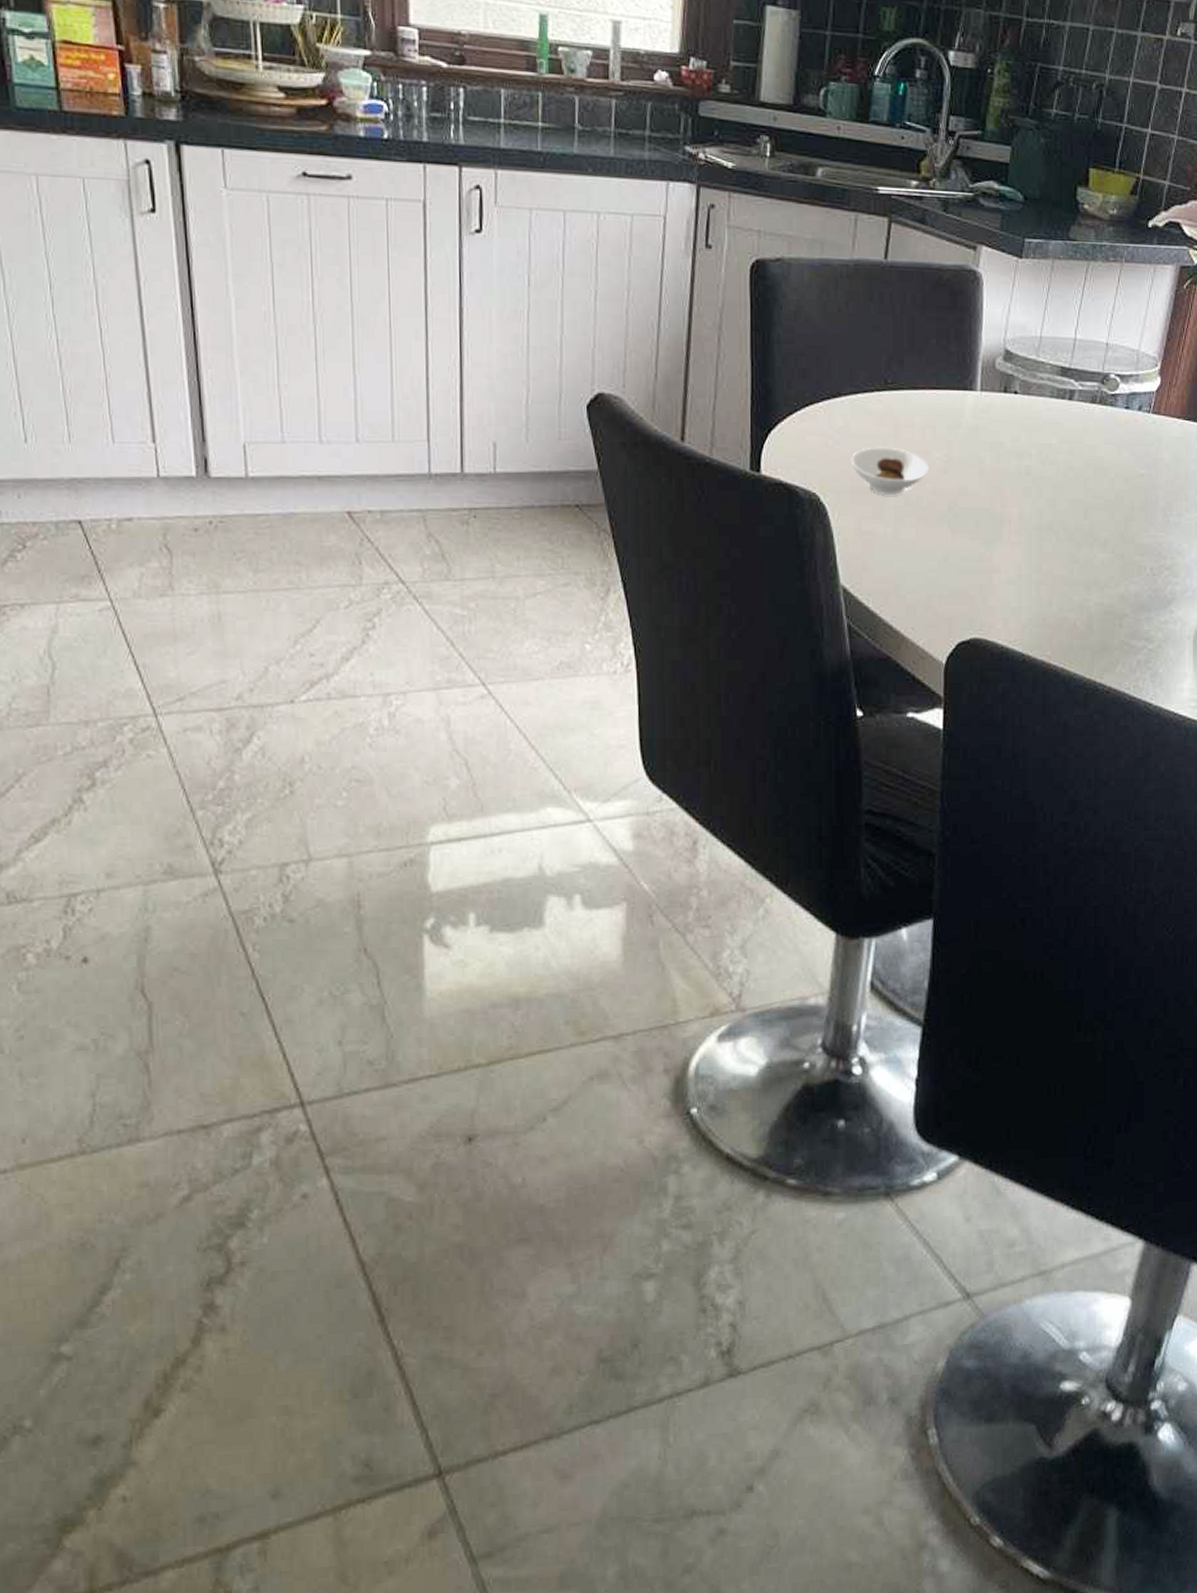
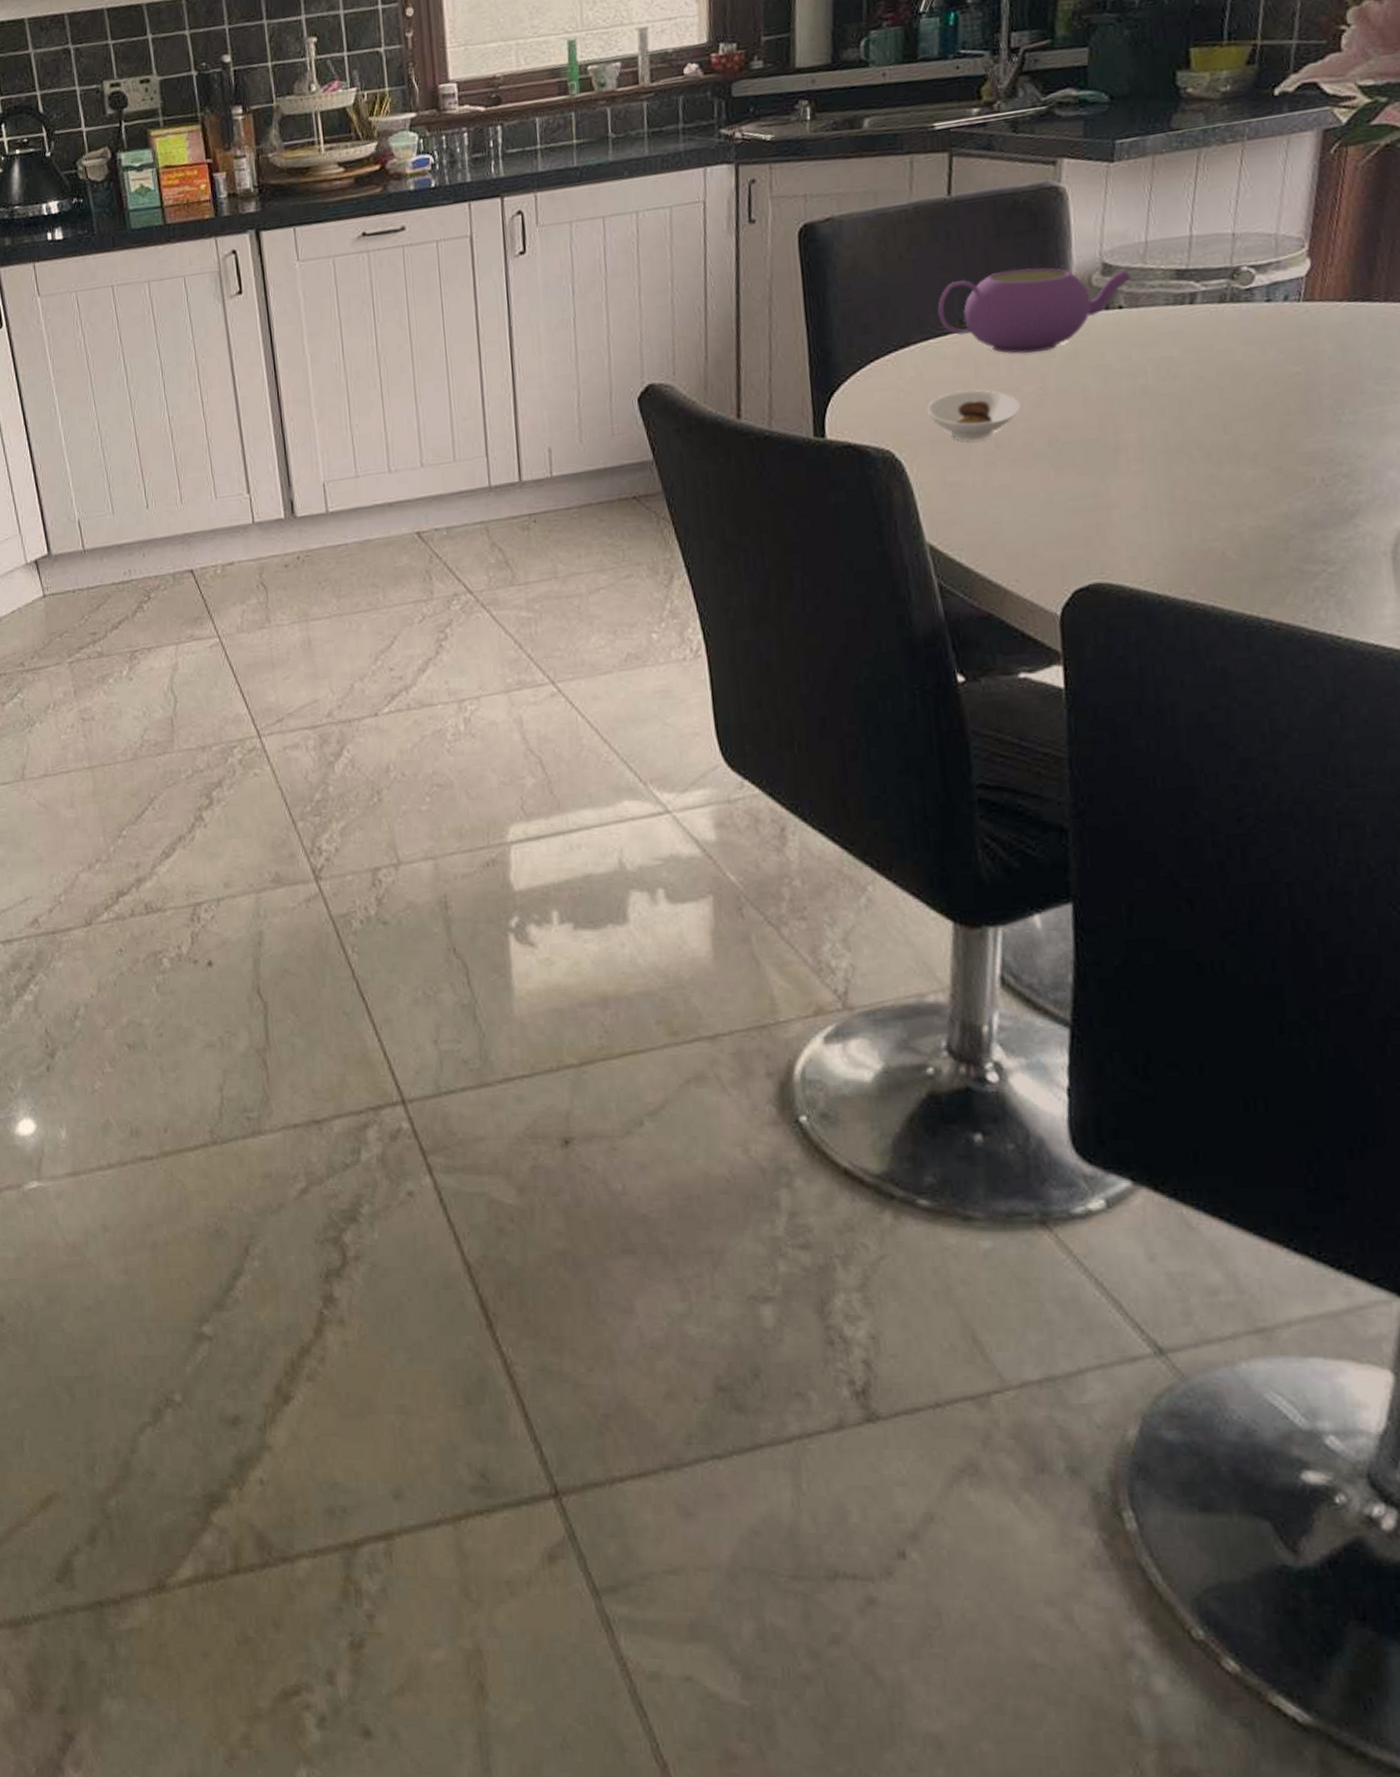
teapot: none [867,341,1026,422] -> present [937,268,1131,354]

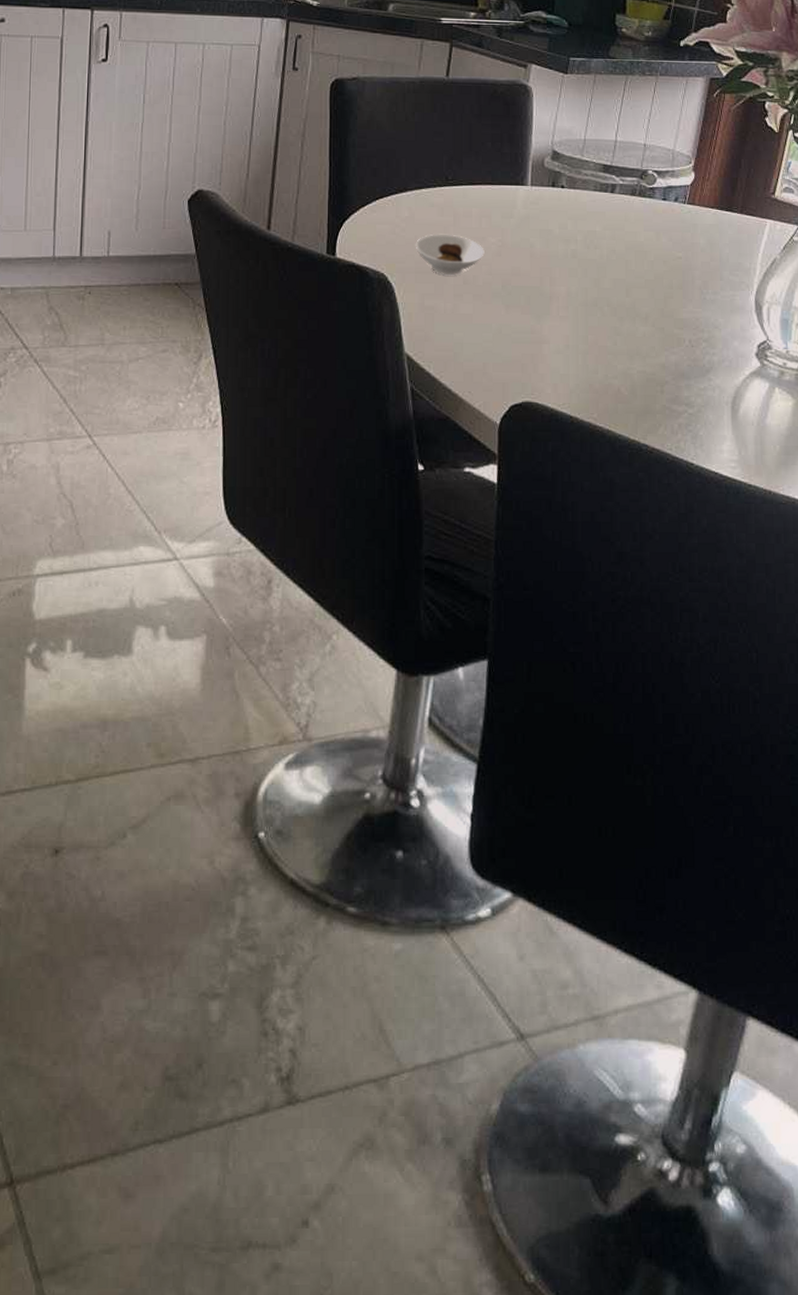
teapot: present [937,268,1131,354] -> none [430,144,572,213]

